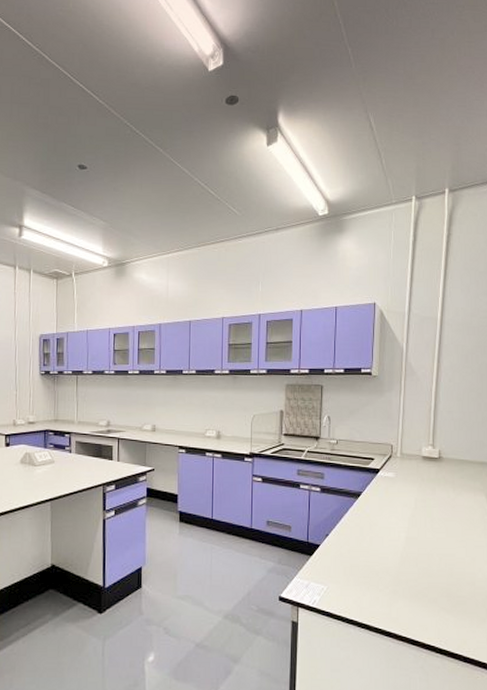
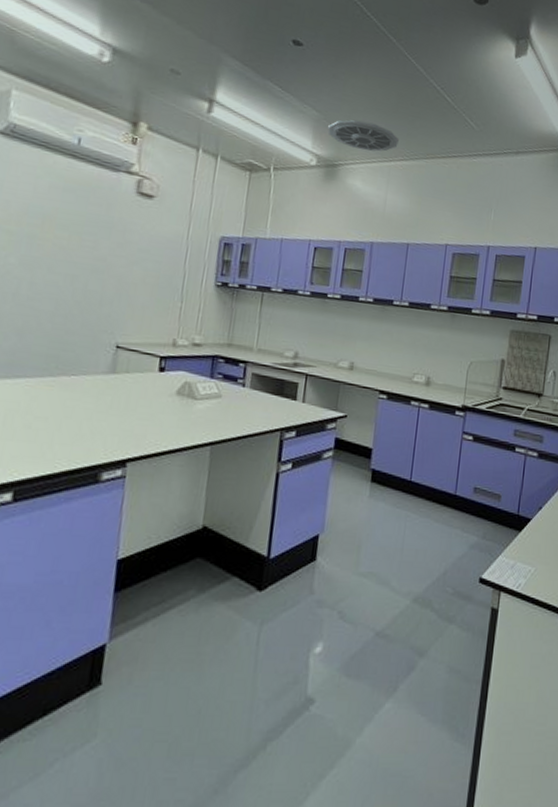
ceiling vent: none [114,223,173,248] -> present [328,119,399,152]

